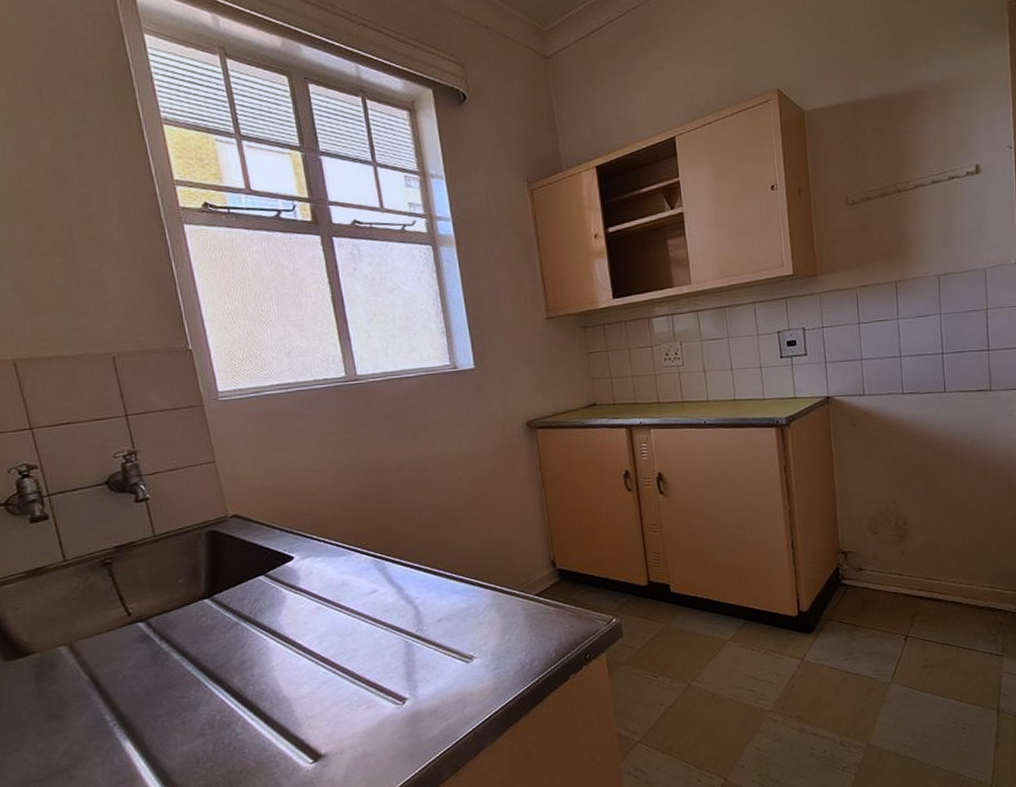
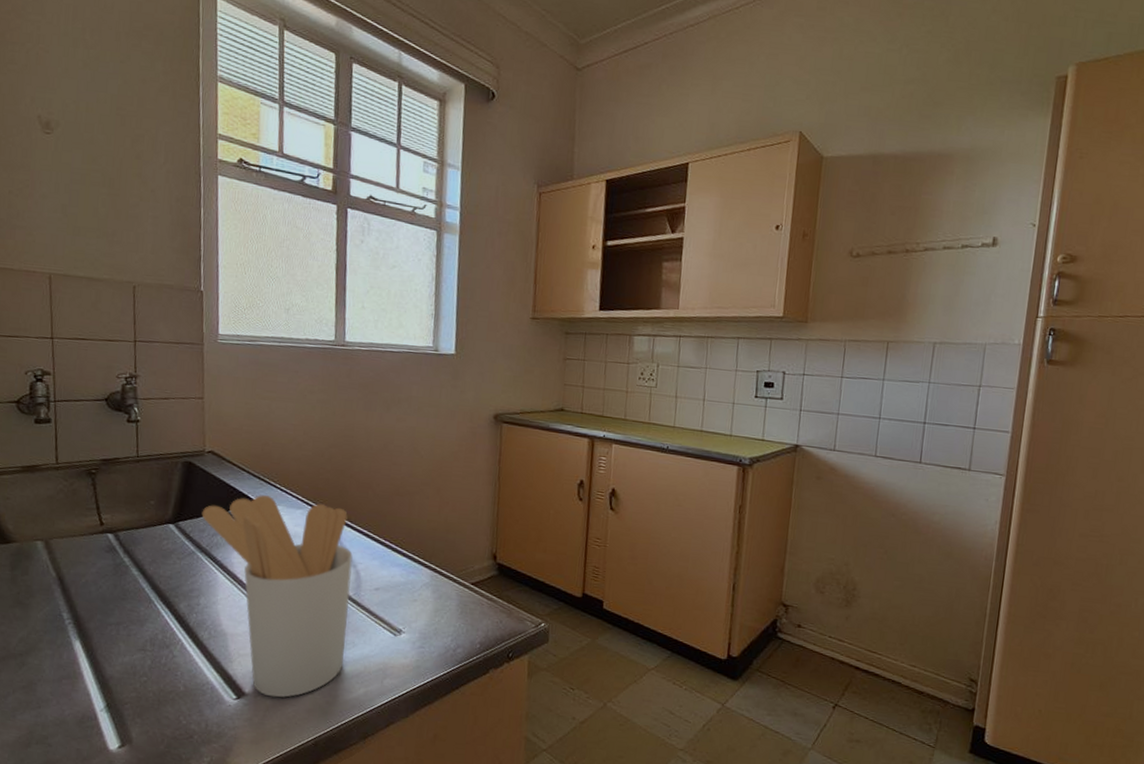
utensil holder: none [237,546,419,753] -> present [201,495,353,698]

